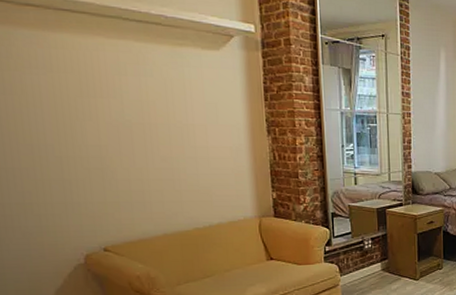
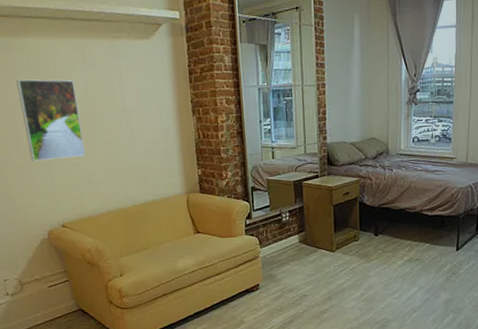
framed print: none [47,80,136,175] -> present [16,79,85,161]

